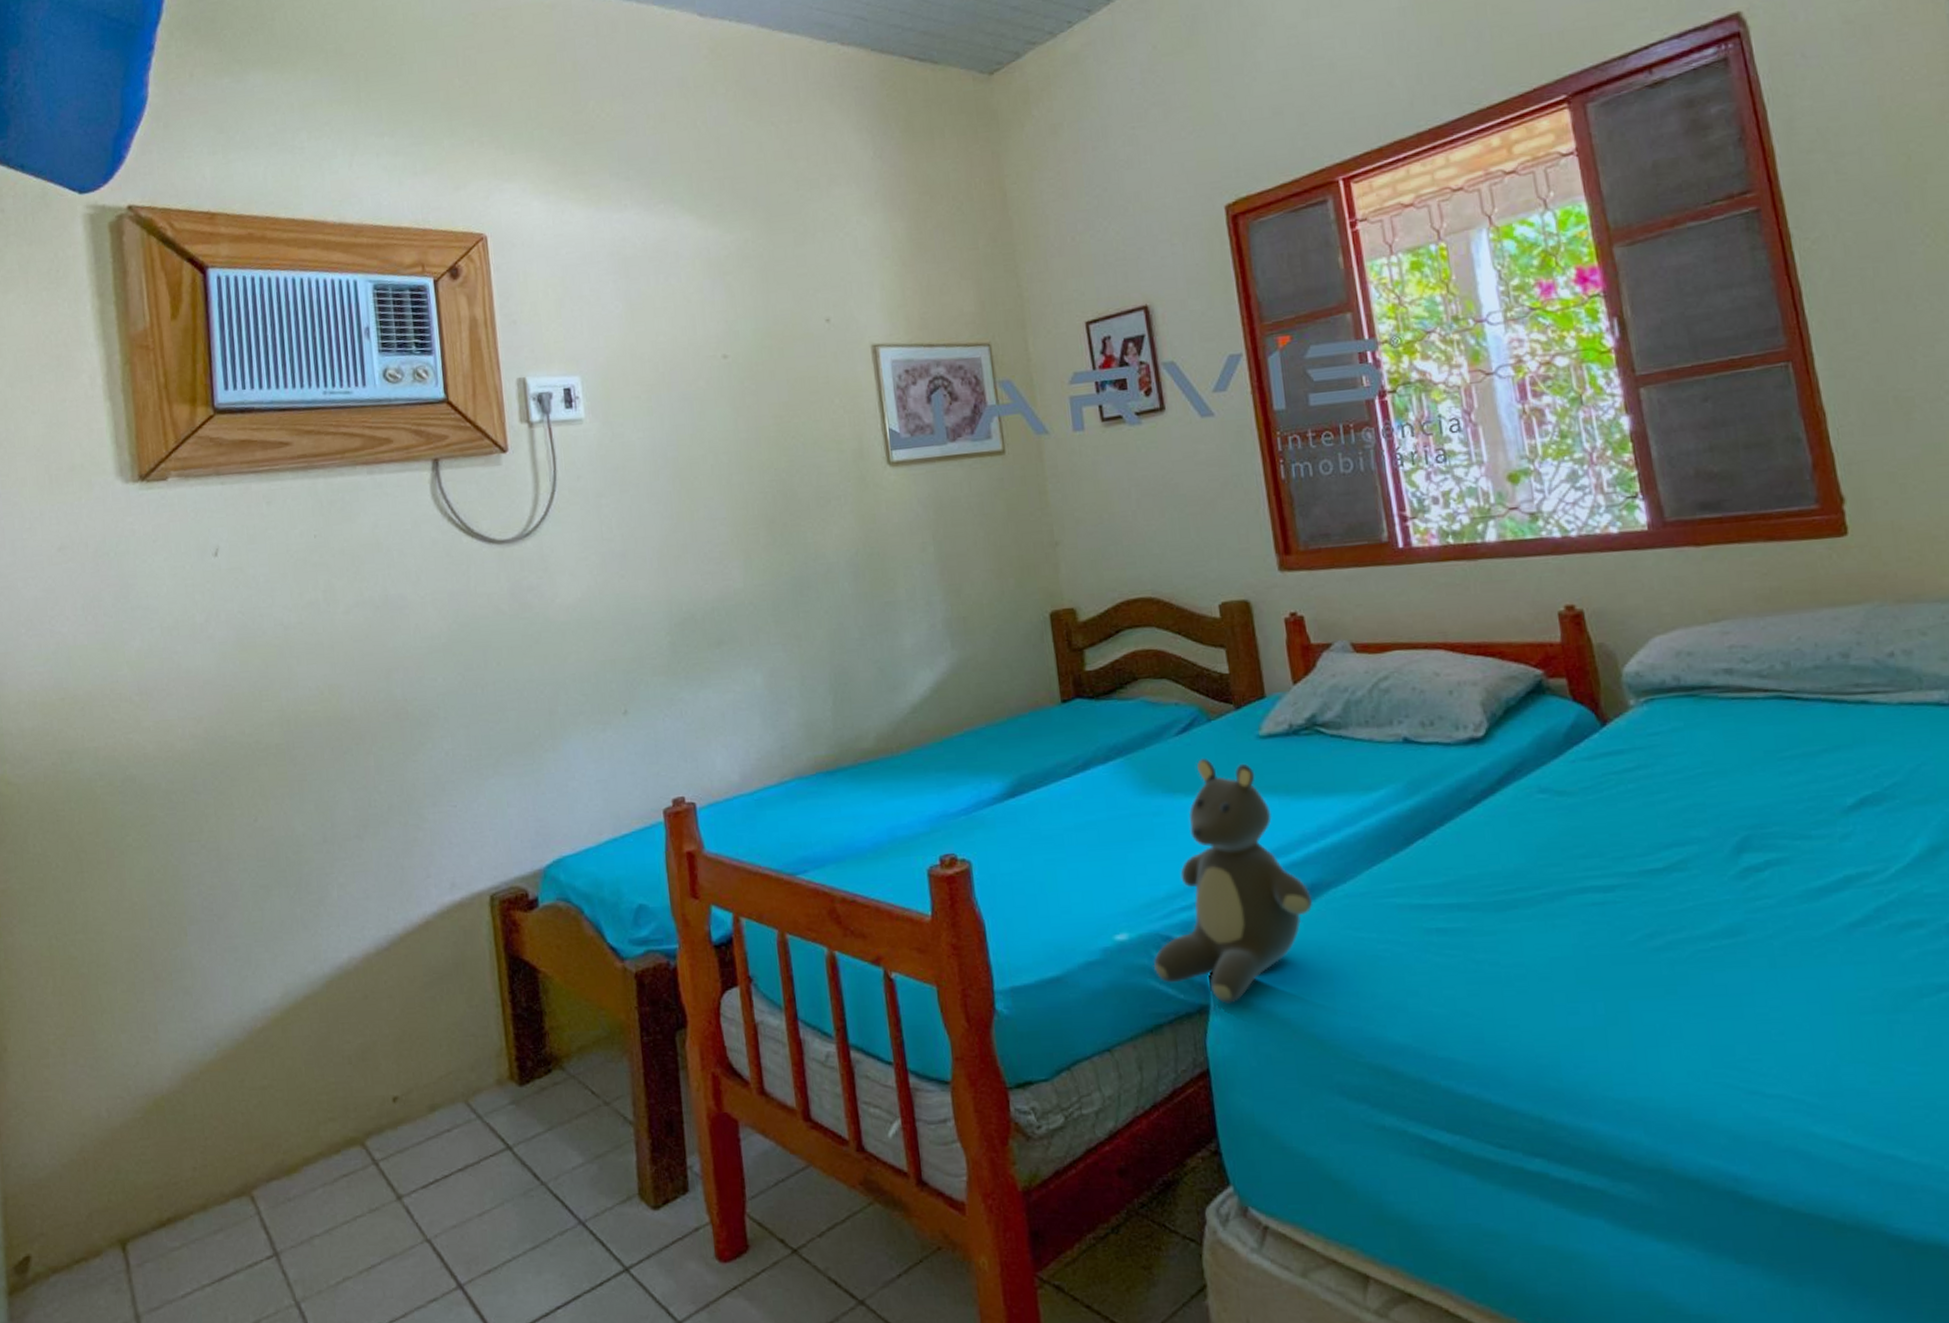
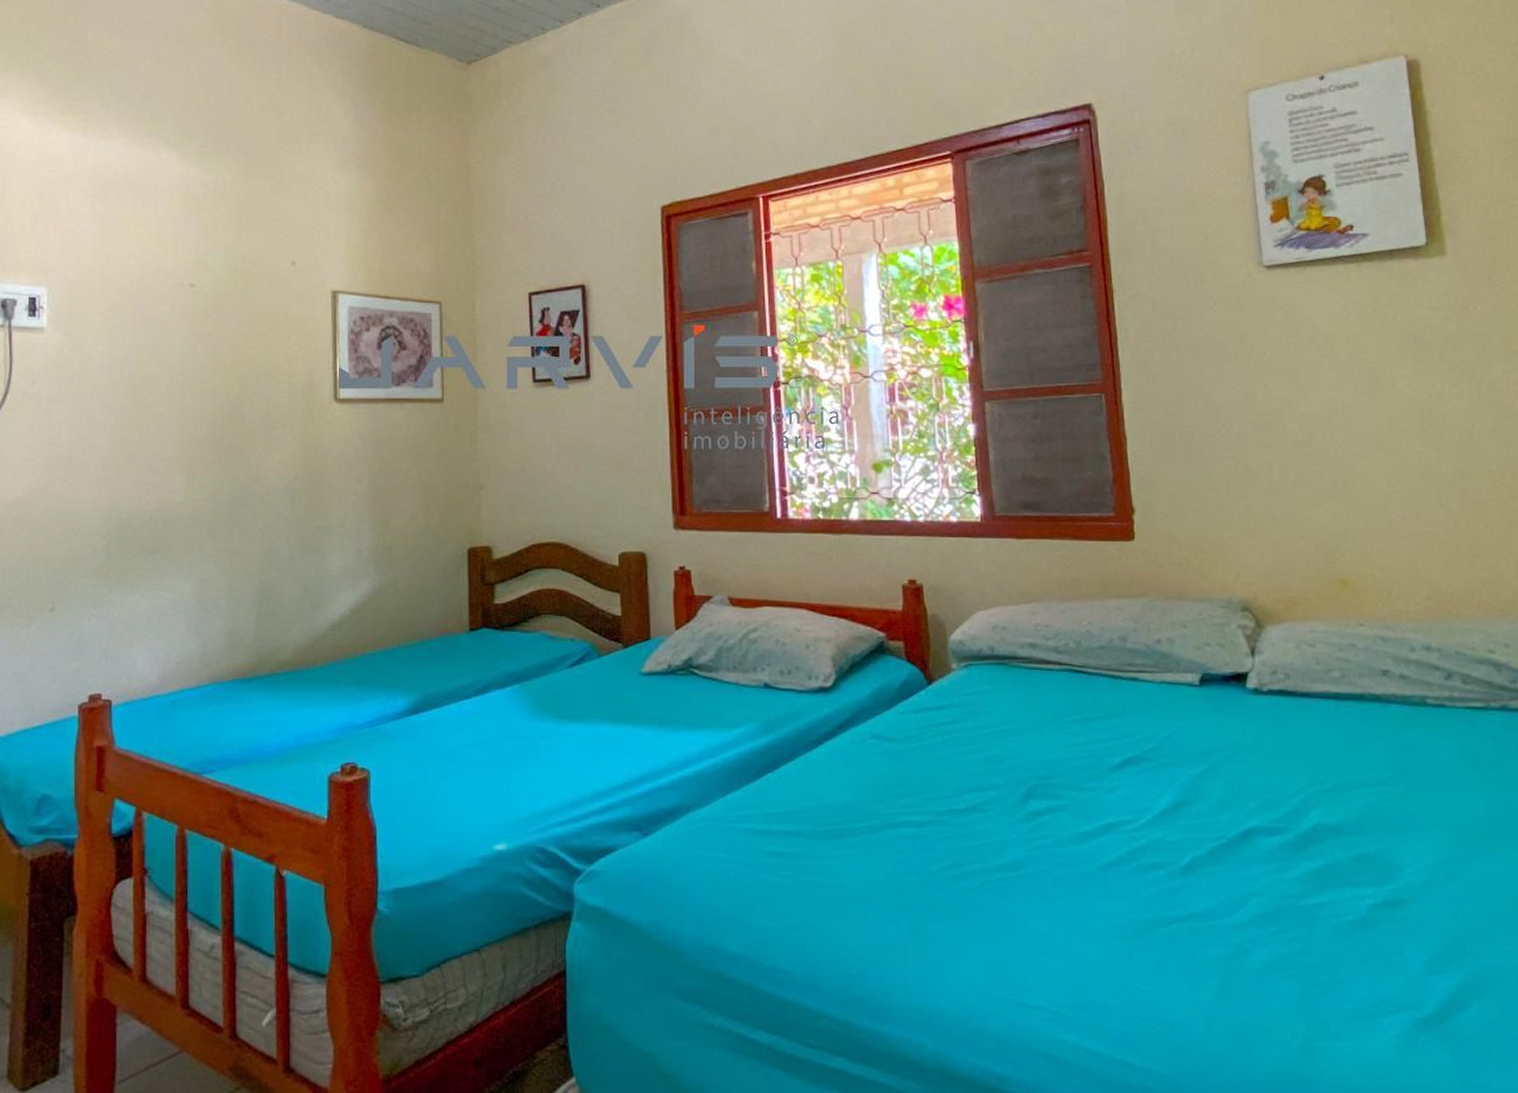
teddy bear: present [1153,759,1312,1003] -> none [526,690,671,911]

